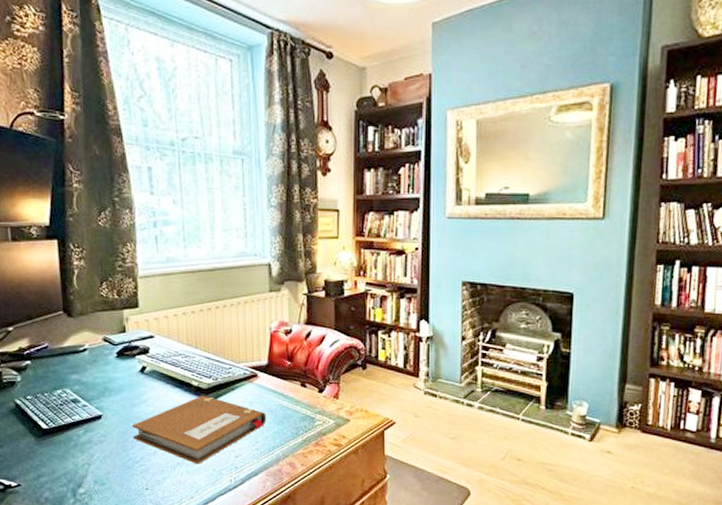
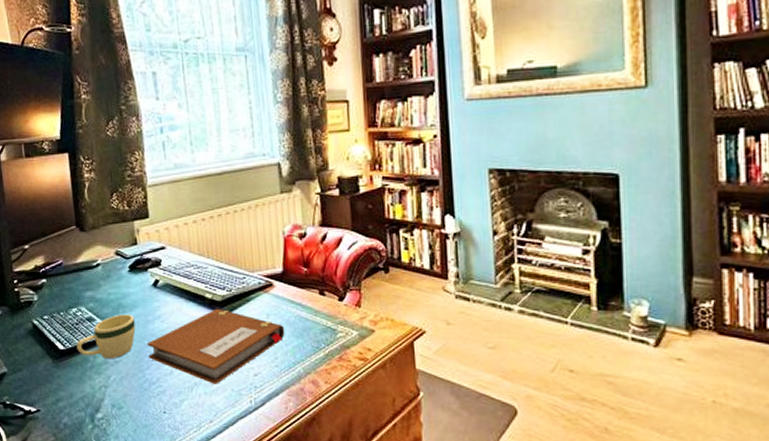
mug: none [60,397,121,439] -> present [76,314,136,360]

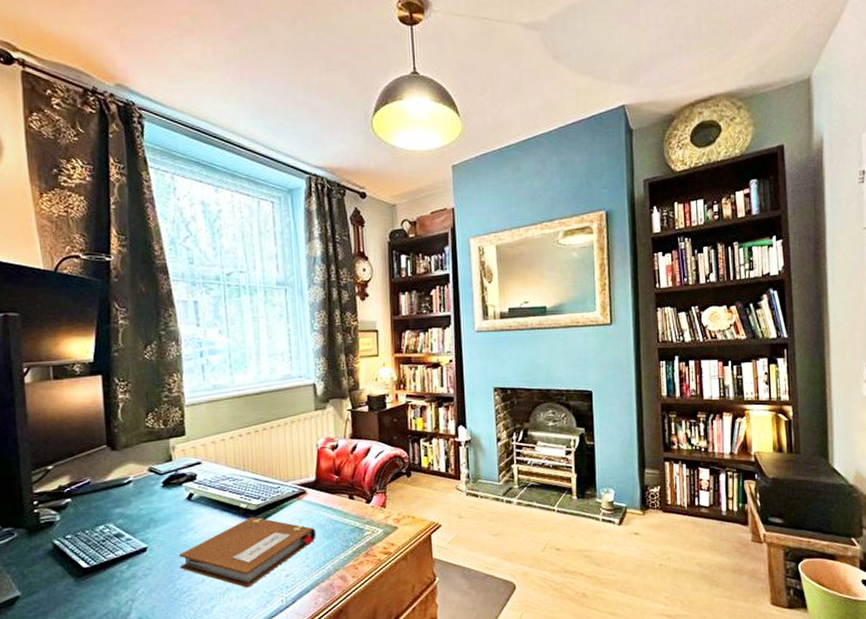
mug: present [76,314,136,360] -> none [102,527,168,574]

